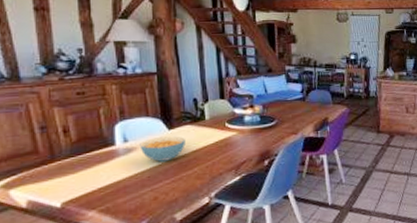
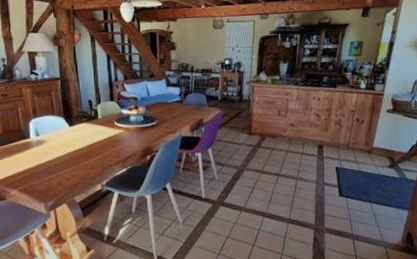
cereal bowl: present [139,136,185,162] -> none [48,132,83,153]

